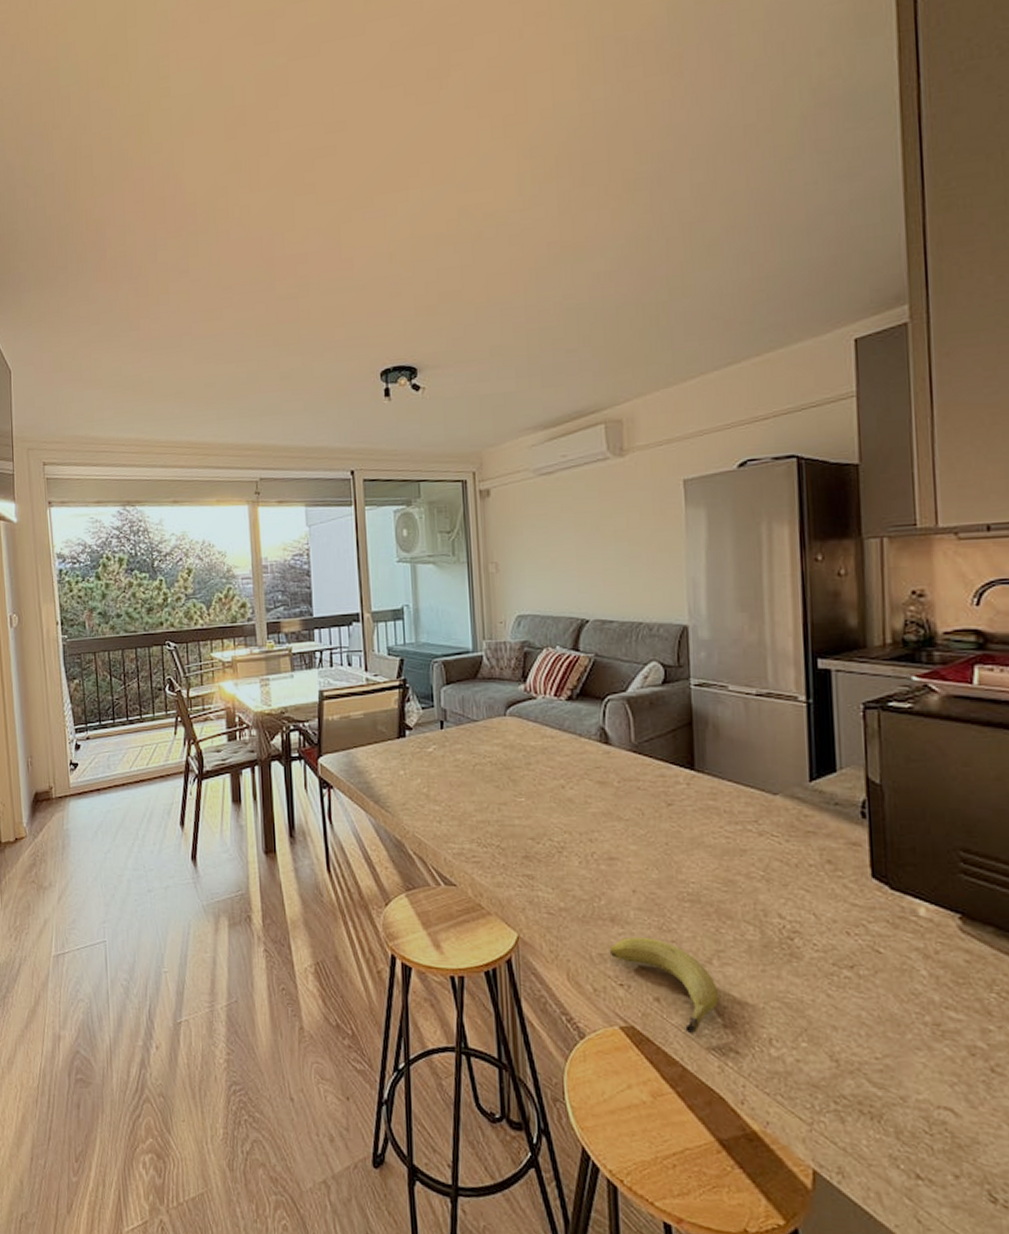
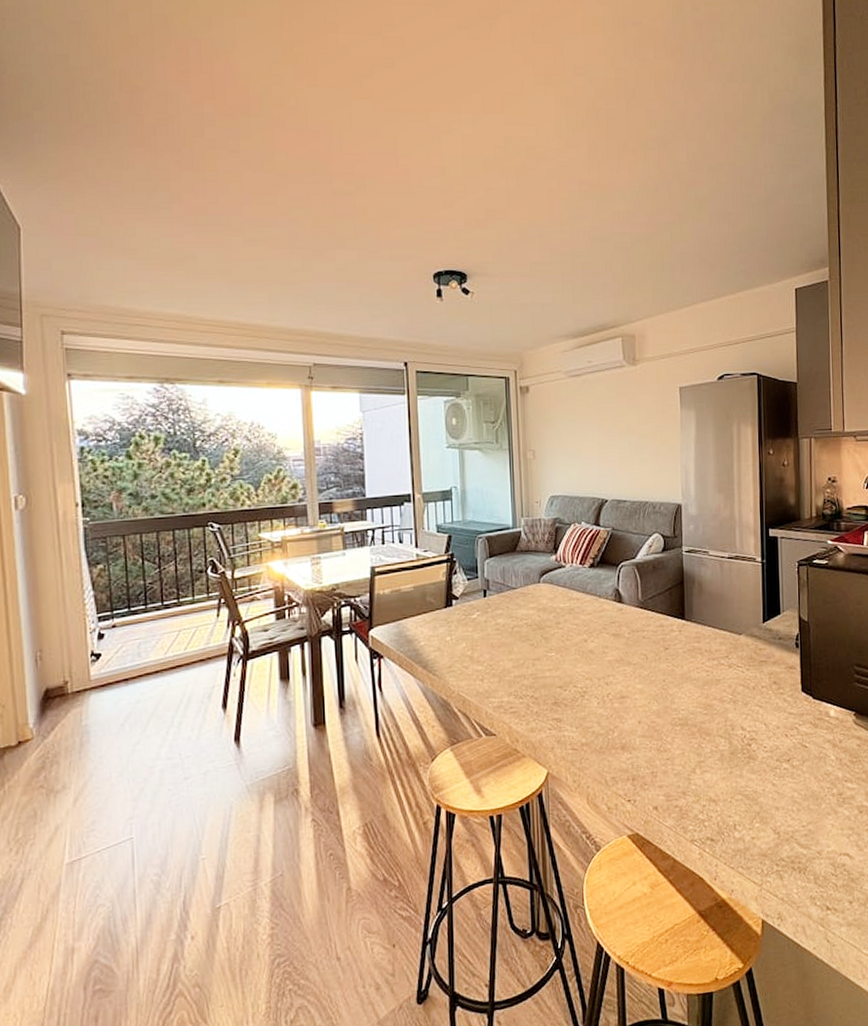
fruit: present [609,936,718,1035] -> none [620,758,699,832]

